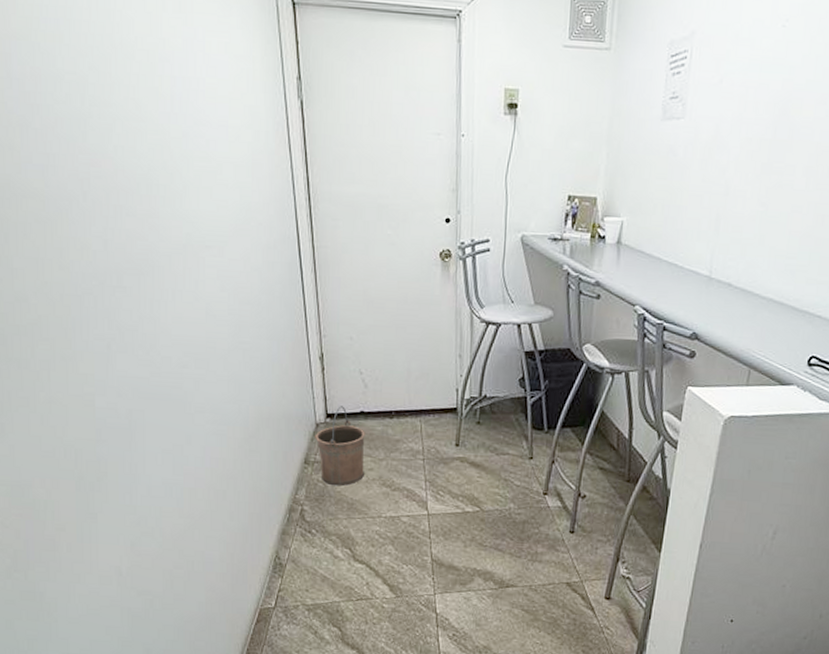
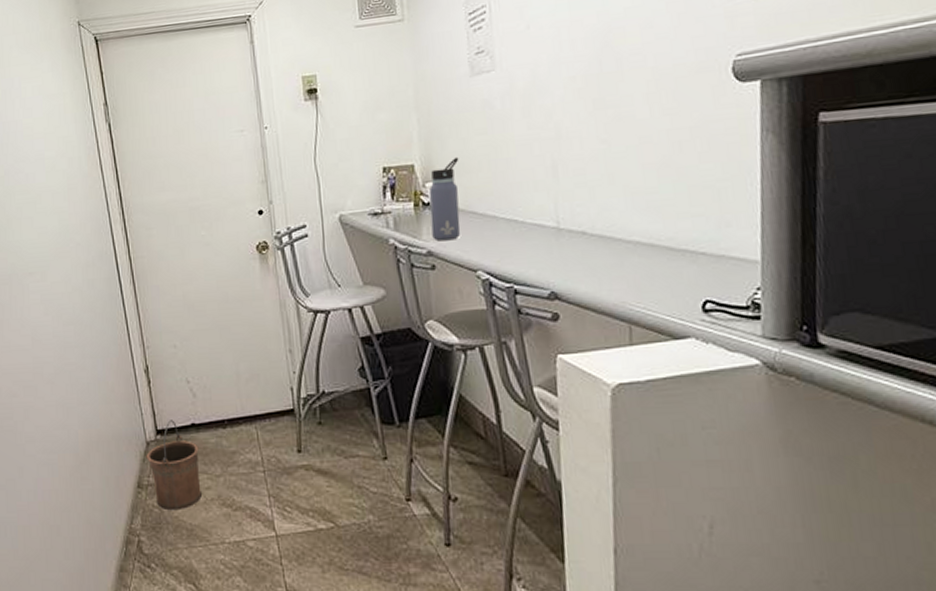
water bottle: none [602,196,638,275] -> present [429,156,461,241]

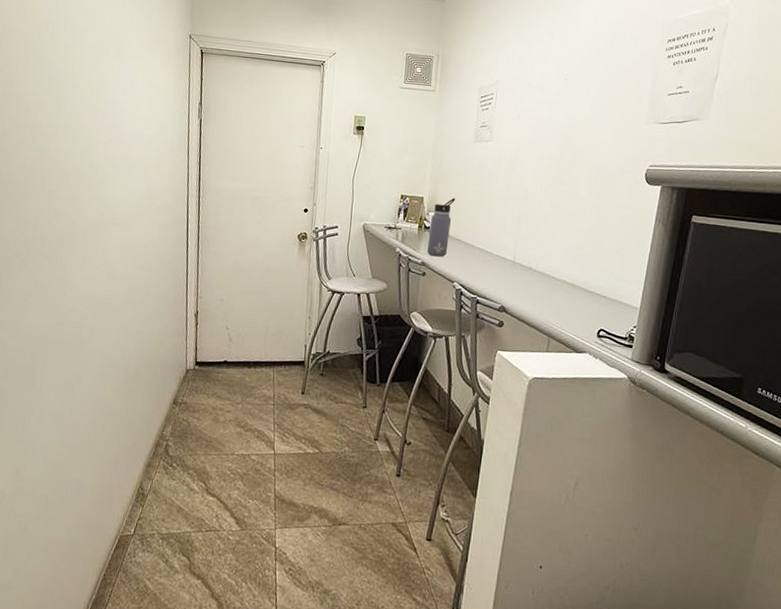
bucket: present [146,420,202,511] -> none [184,355,227,425]

